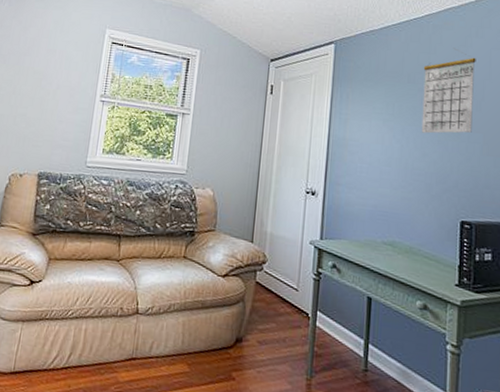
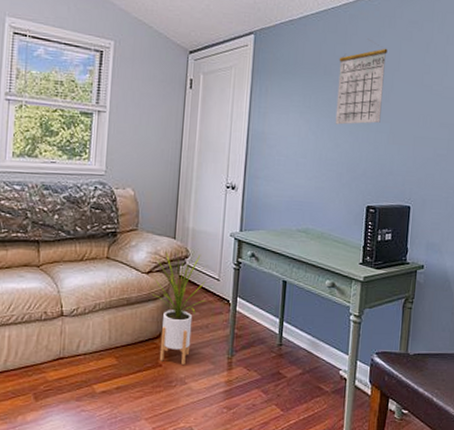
house plant: none [227,254,287,381] -> present [151,248,208,365]

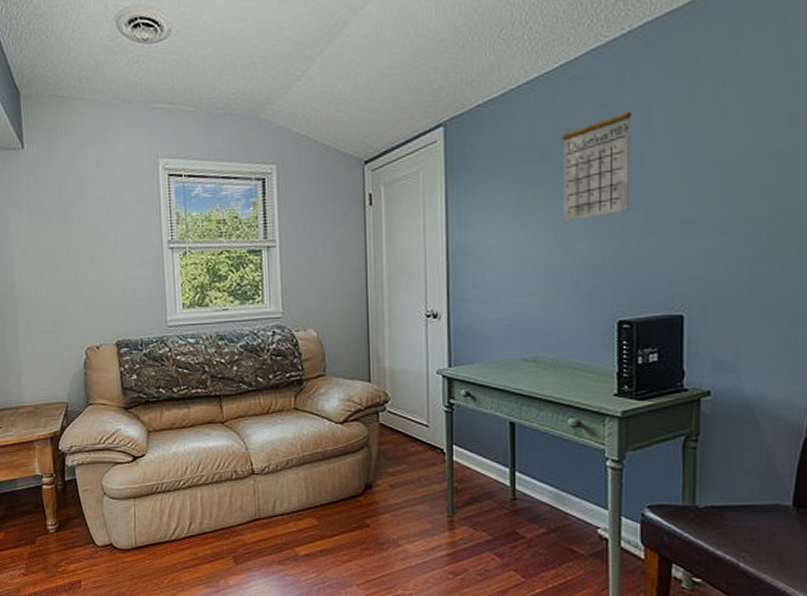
house plant: present [151,248,208,365] -> none [348,391,414,524]

